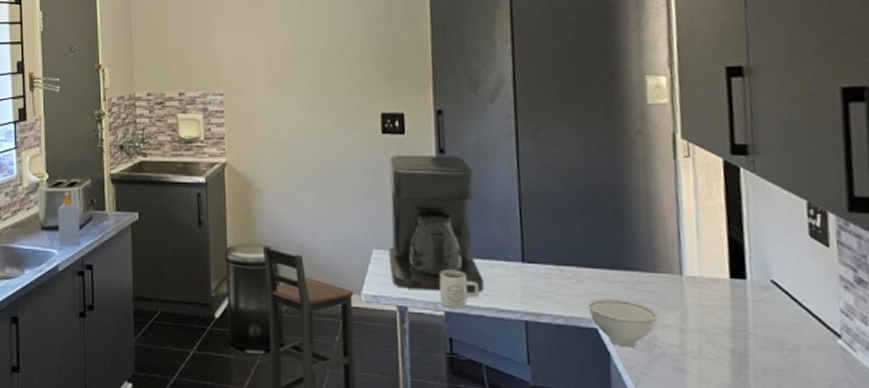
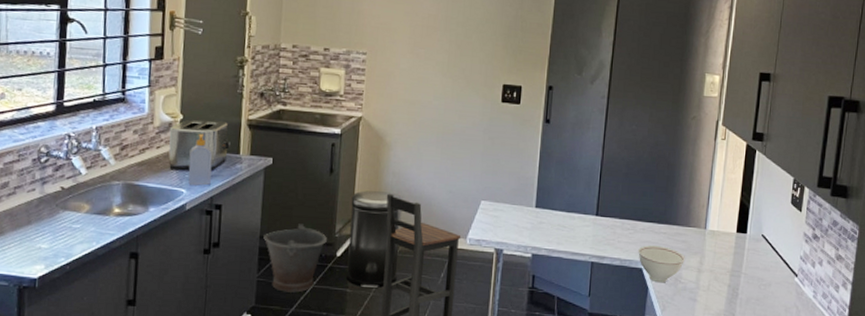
bucket: none [137,282,203,359] -> present [263,224,327,293]
coffee maker: present [388,154,485,293] -> none [493,121,570,239]
mug: present [438,269,480,309] -> none [529,219,562,252]

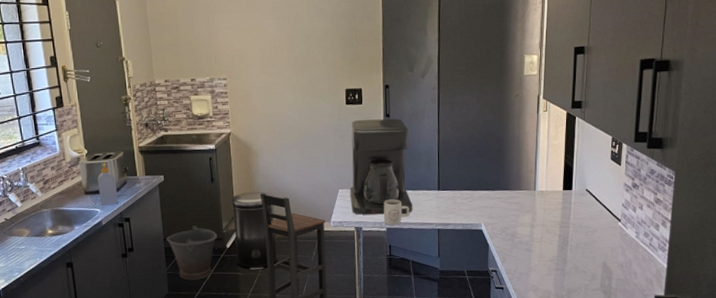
coffee maker: none [493,121,570,239] -> present [349,118,413,215]
mug: none [529,219,562,252] -> present [383,199,410,226]
bowl: present [638,245,685,283] -> none [477,209,519,240]

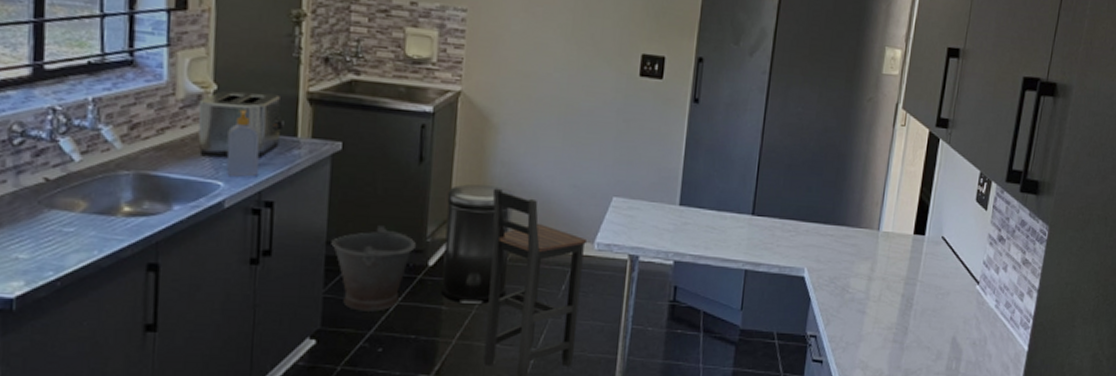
coffee maker: present [349,118,413,215] -> none [627,100,723,243]
mug: present [383,199,410,226] -> none [671,220,710,259]

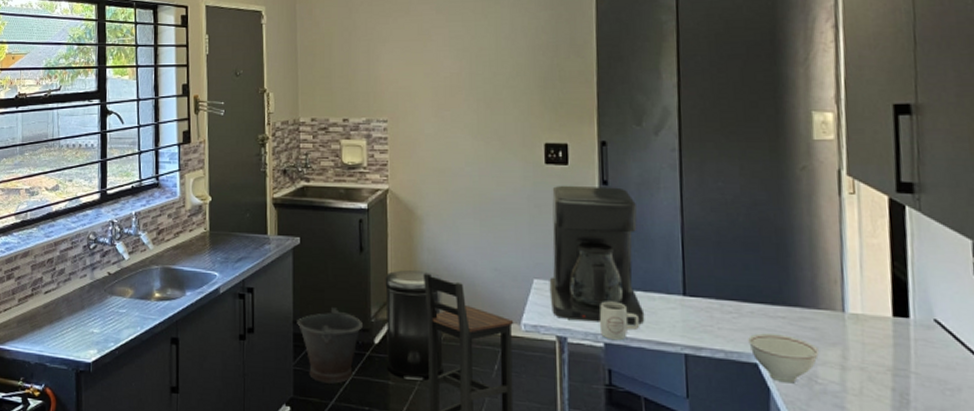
toaster: present [197,90,284,159] -> none [200,201,258,254]
soap bottle: present [226,109,260,178] -> none [219,214,242,269]
coffee maker: none [627,100,723,243] -> present [549,185,645,325]
mug: none [671,220,710,259] -> present [599,301,640,341]
bowl: none [800,249,854,294] -> present [748,333,819,384]

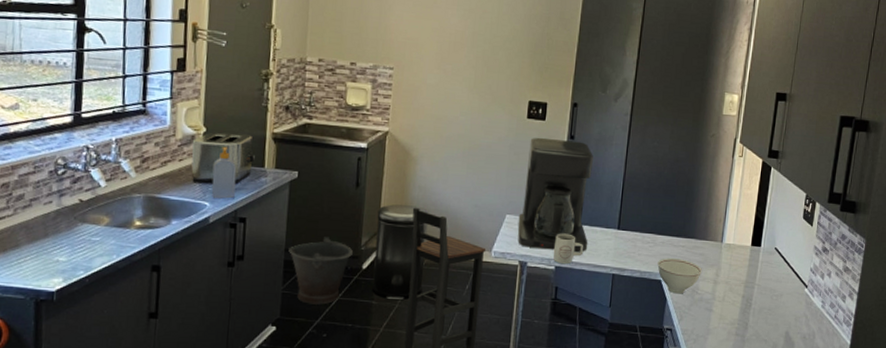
toaster: none [200,201,258,254] -> present [191,132,255,185]
soap bottle: none [219,214,242,269] -> present [211,146,237,200]

